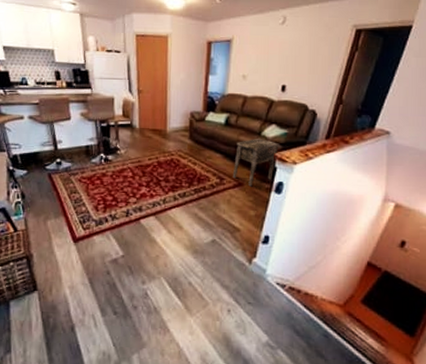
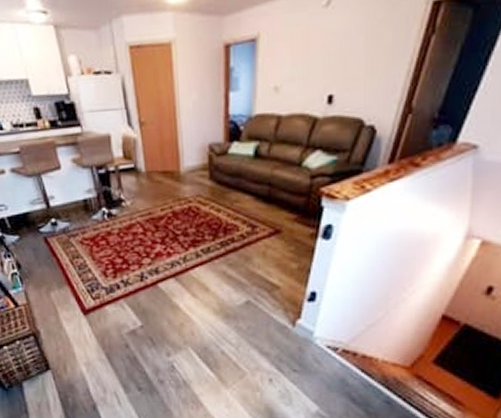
side table: present [232,138,280,187] -> none [267,170,328,234]

